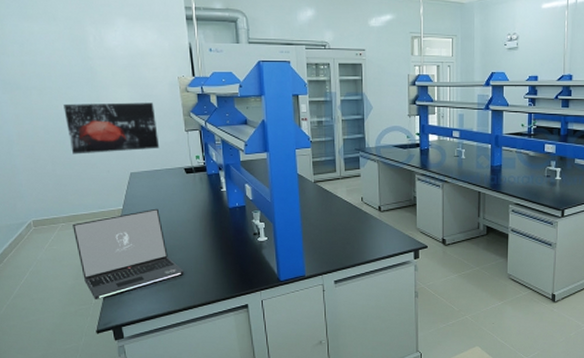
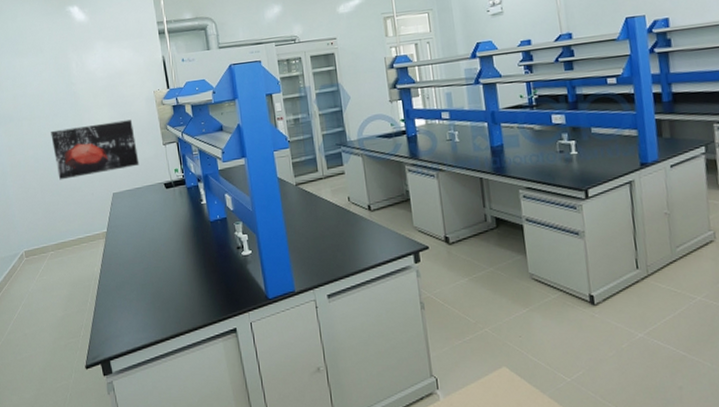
laptop: present [73,208,185,300] -> none [61,228,170,332]

